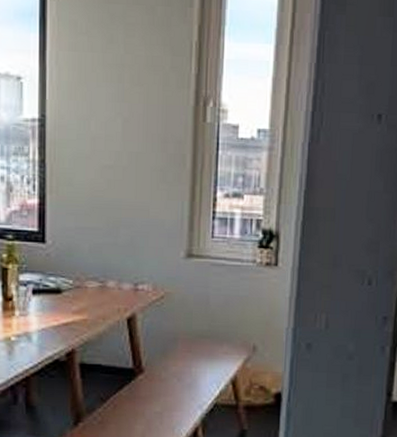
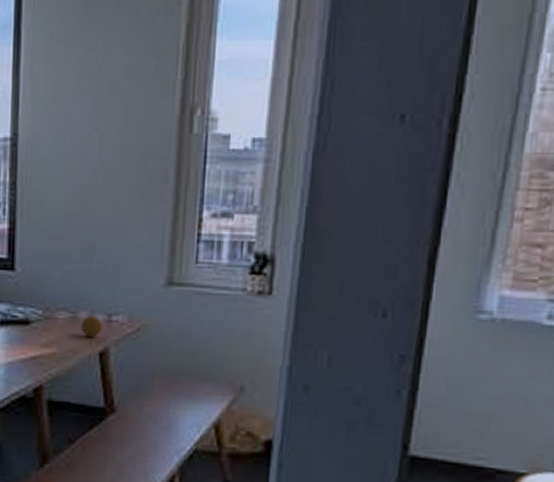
fruit: none [109,285,129,304] -> present [81,315,102,337]

